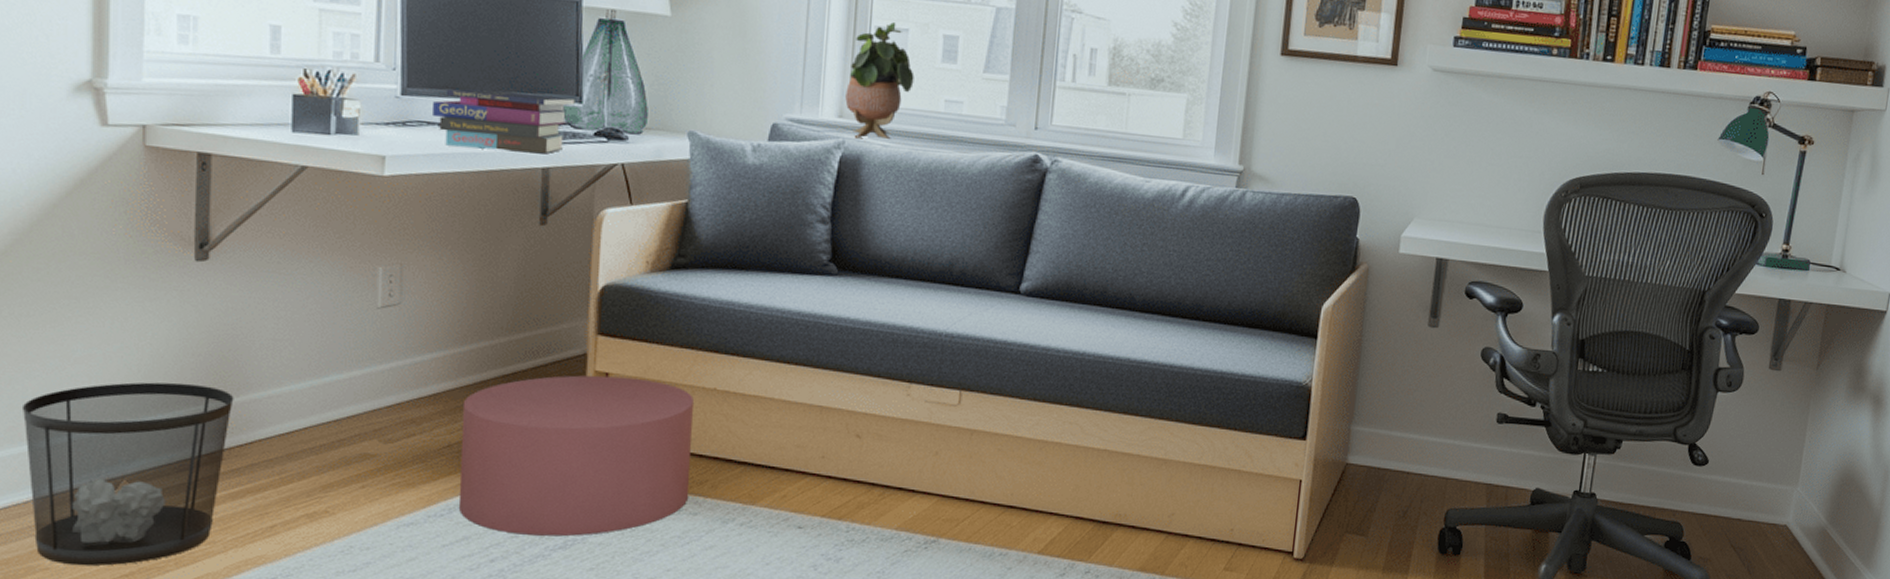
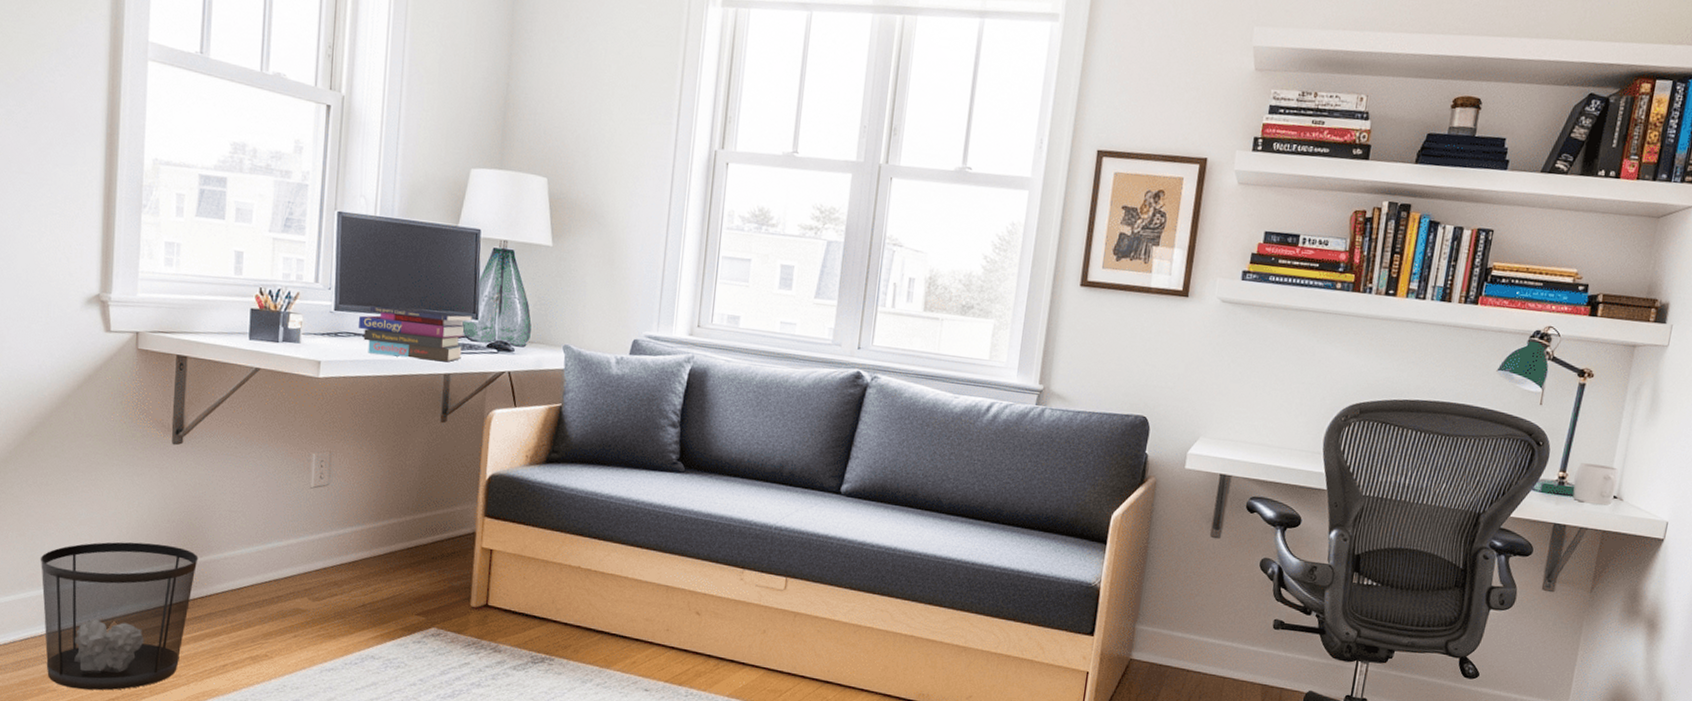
pouf: present [458,375,694,536] -> none [369,550,561,687]
potted plant: present [845,22,914,140] -> none [695,253,755,356]
mug: none [1796,234,1841,278] -> present [1572,463,1619,506]

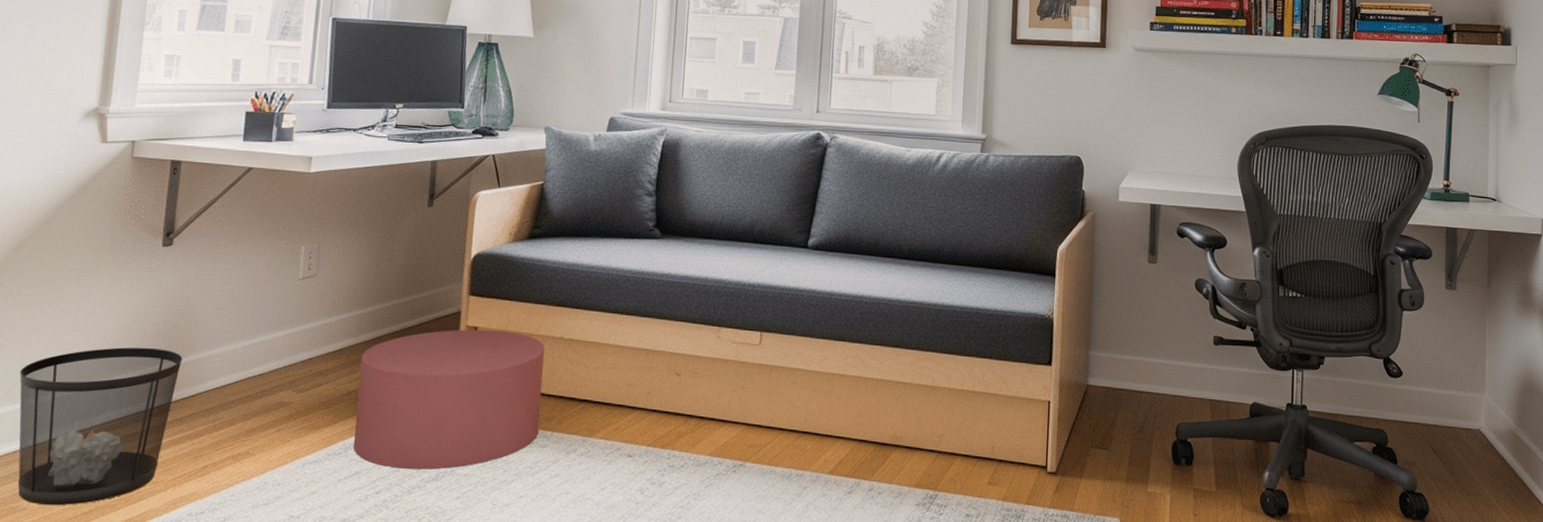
books: present [359,306,472,362] -> none [350,101,459,150]
pouf: none [369,550,561,687] -> present [353,329,545,469]
mug: present [1572,463,1619,506] -> none [1457,171,1494,208]

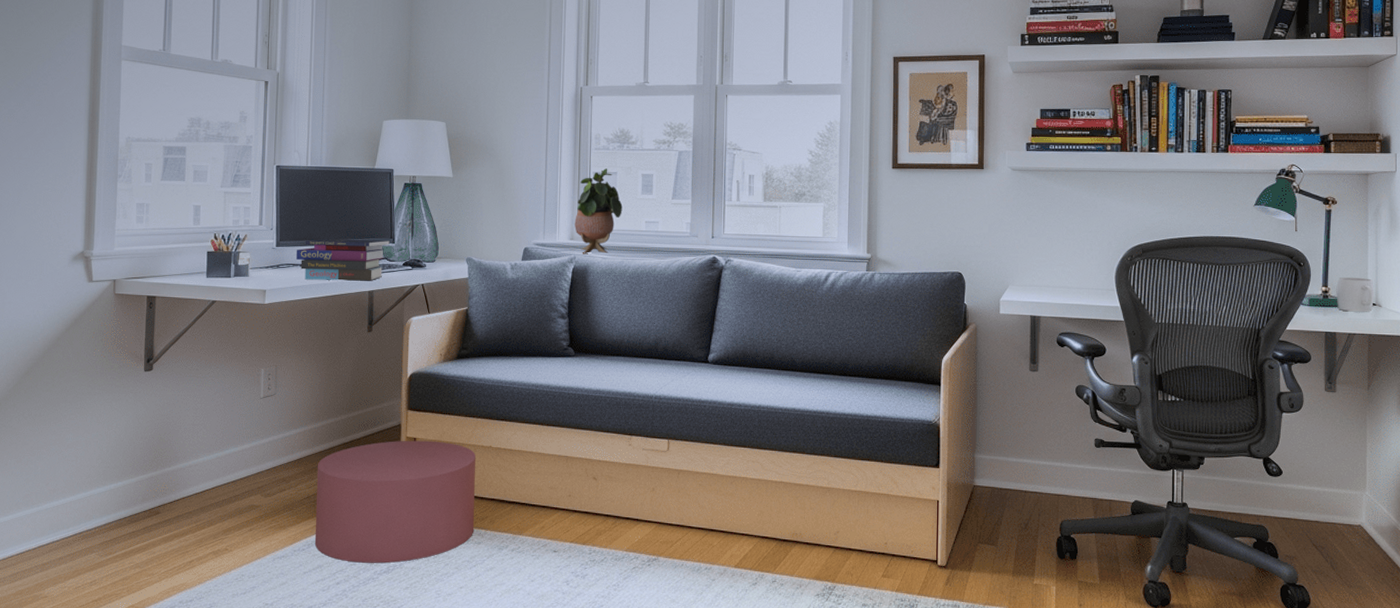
waste bin: present [17,347,183,506] -> none [34,458,167,594]
books: none [350,101,459,150] -> present [296,238,390,281]
potted plant: none [667,34,721,127] -> present [575,168,623,254]
mug: none [1457,171,1494,208] -> present [1336,277,1374,312]

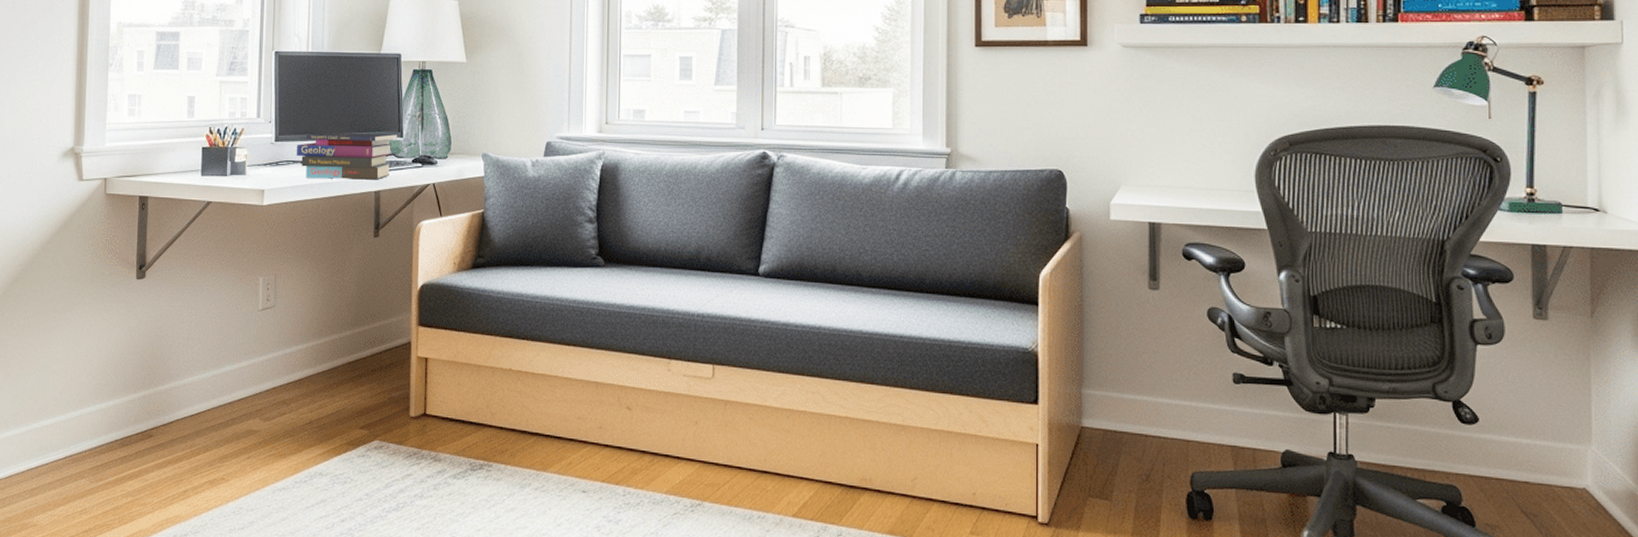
pouf: present [315,440,476,563] -> none [317,360,494,500]
potted plant: present [575,168,623,254] -> none [603,50,658,149]
mug: present [1336,277,1374,312] -> none [1545,175,1597,220]

